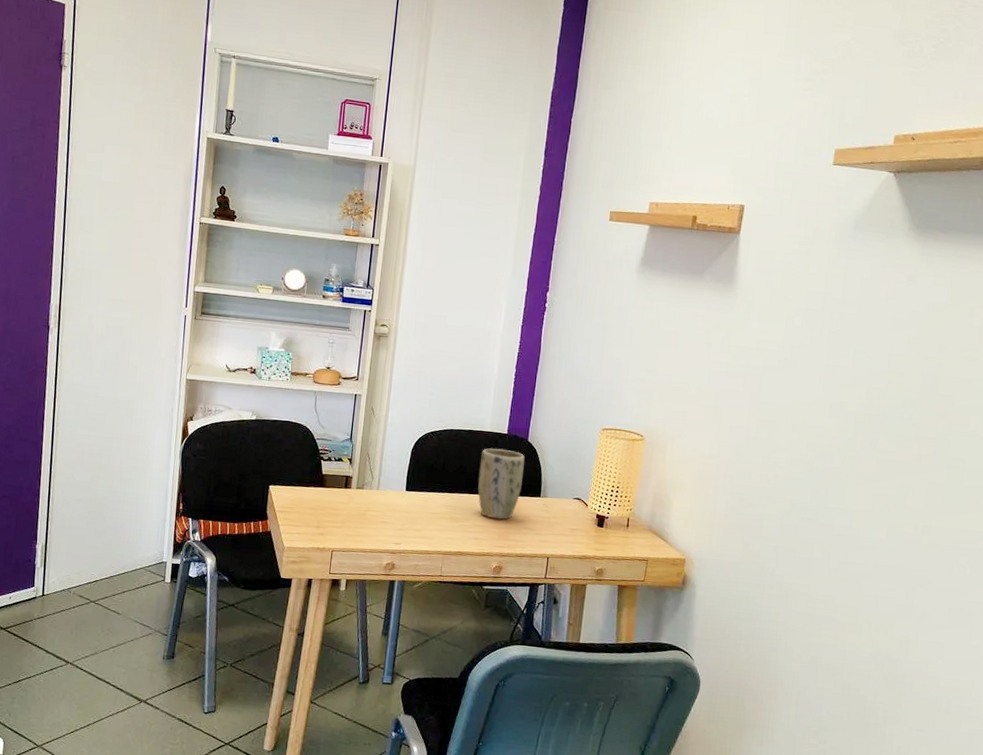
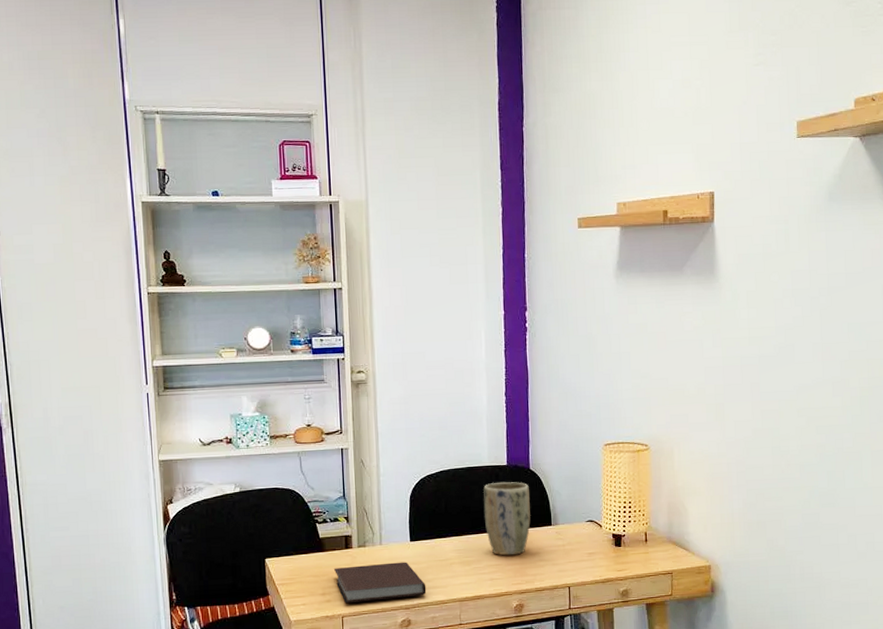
notebook: none [330,504,414,543] -> present [333,562,427,604]

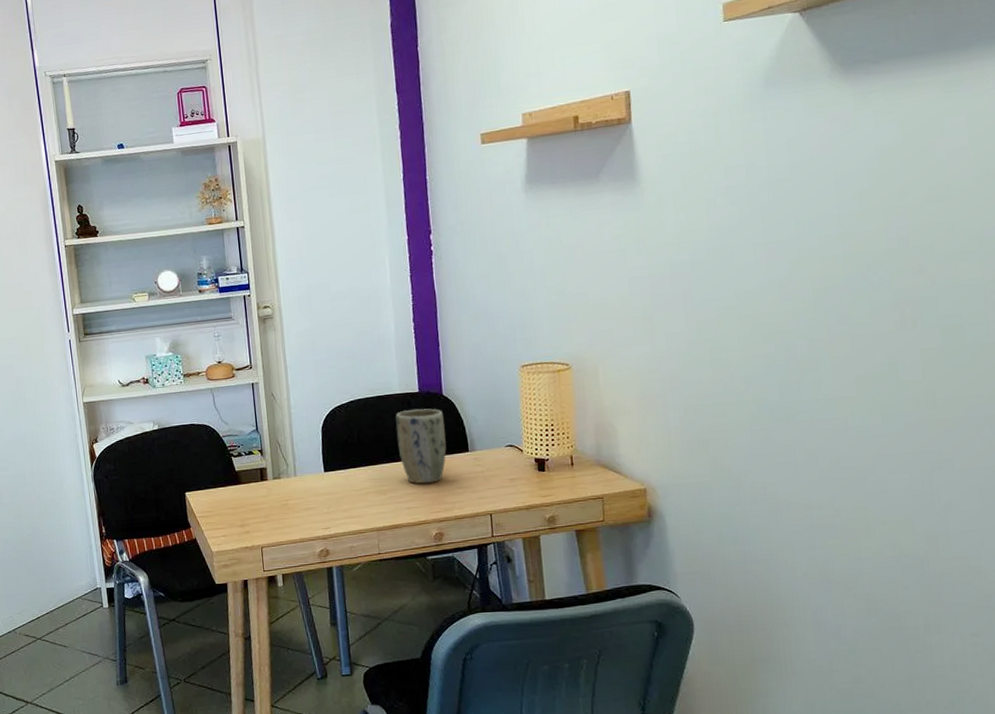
notebook: present [333,562,427,604] -> none [250,492,343,535]

